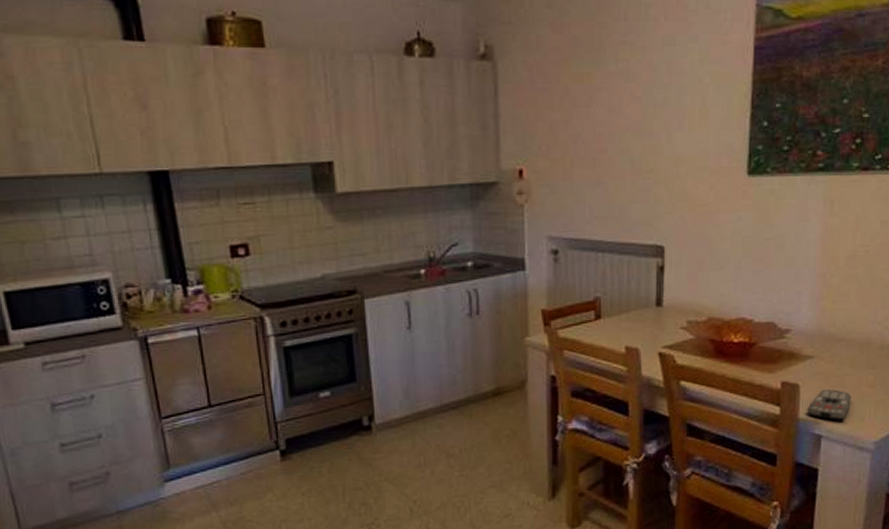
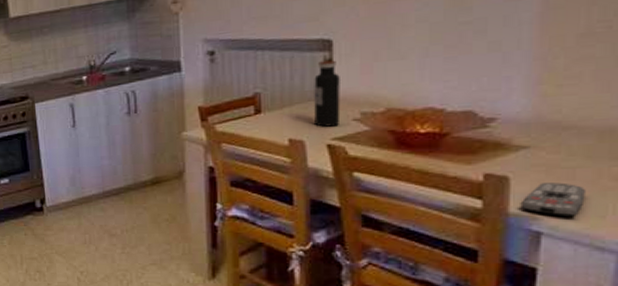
water bottle: none [648,267,670,335] -> present [314,60,341,127]

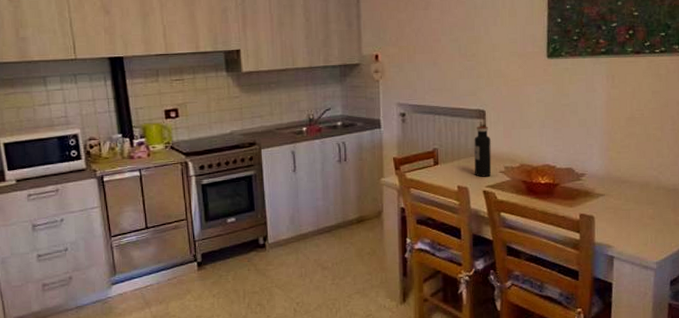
remote control: present [520,182,585,217] -> none [601,220,636,245]

